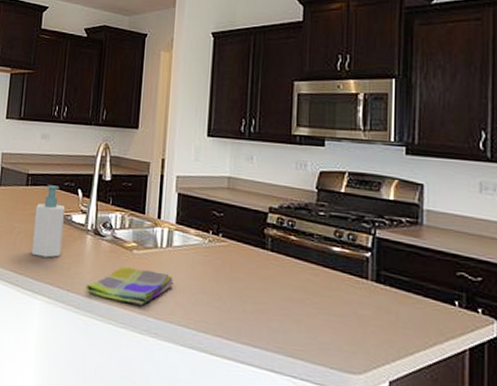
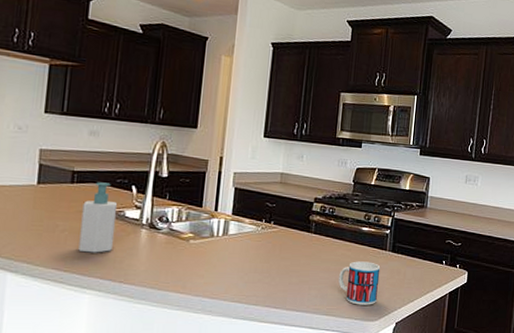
dish towel: present [86,266,174,306] -> none [140,255,229,289]
mug: none [305,290,361,352] -> present [338,261,381,305]

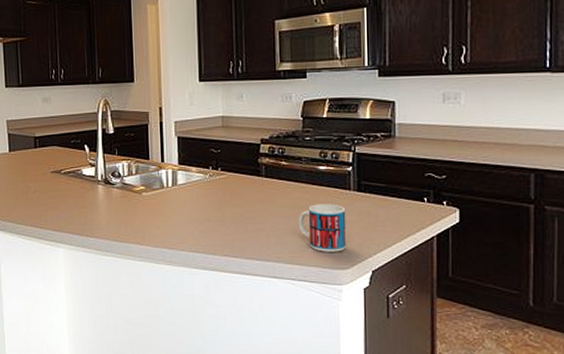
soap bottle: present [78,182,118,253] -> none [47,144,77,210]

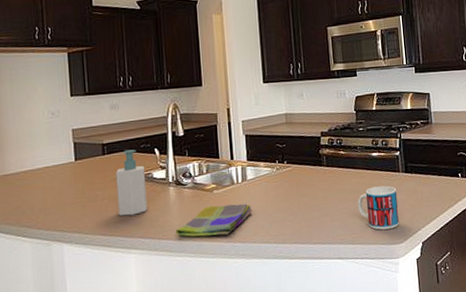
soap bottle: none [47,144,77,210] -> present [116,149,148,216]
dish towel: none [103,208,182,240] -> present [175,203,252,237]

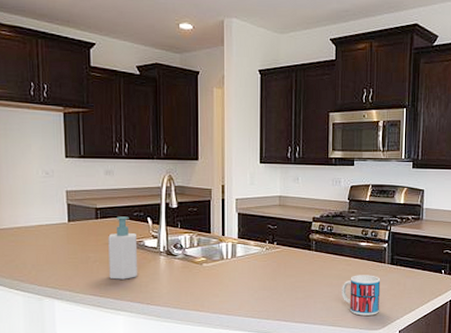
dish towel: present [175,203,252,237] -> none [164,277,239,307]

